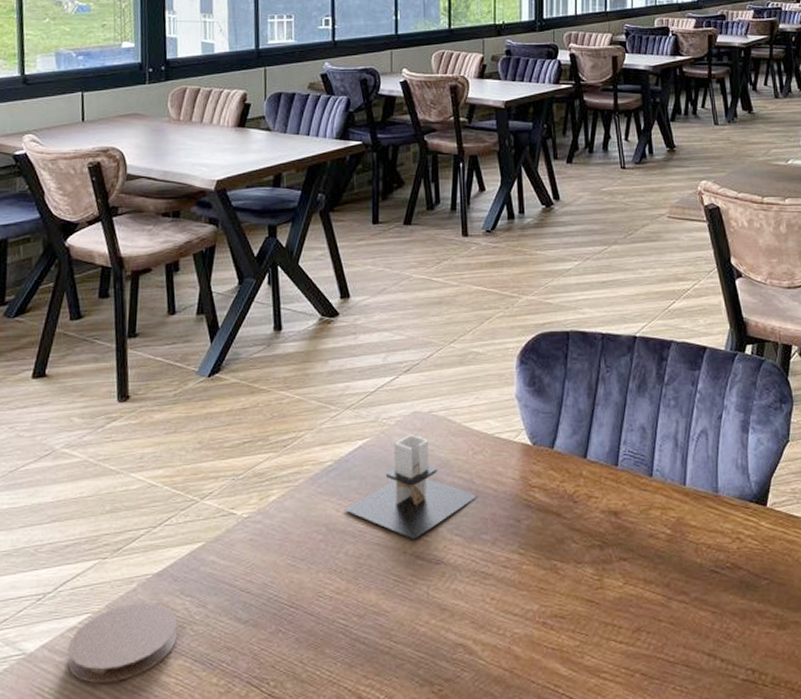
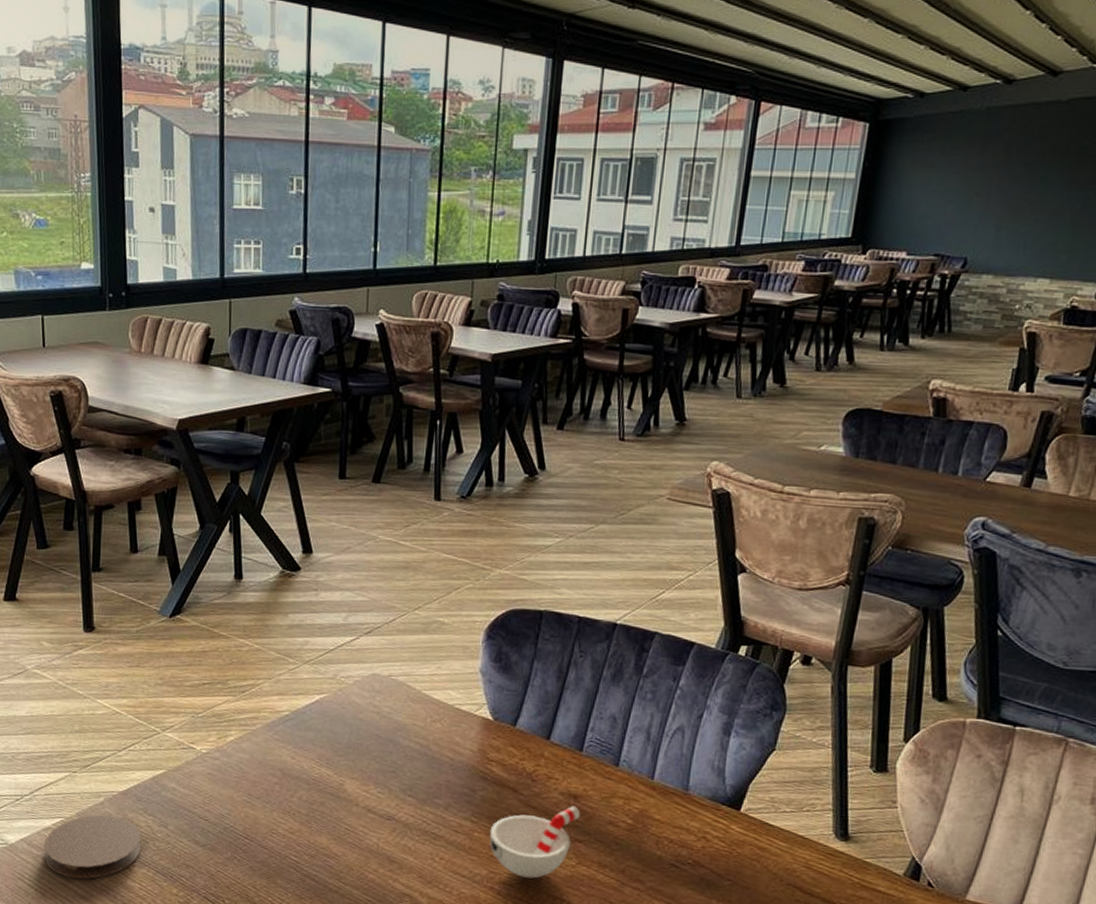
candle: present [343,434,478,540] -> none [299,695,434,795]
cup: none [537,523,622,607] -> present [488,806,580,879]

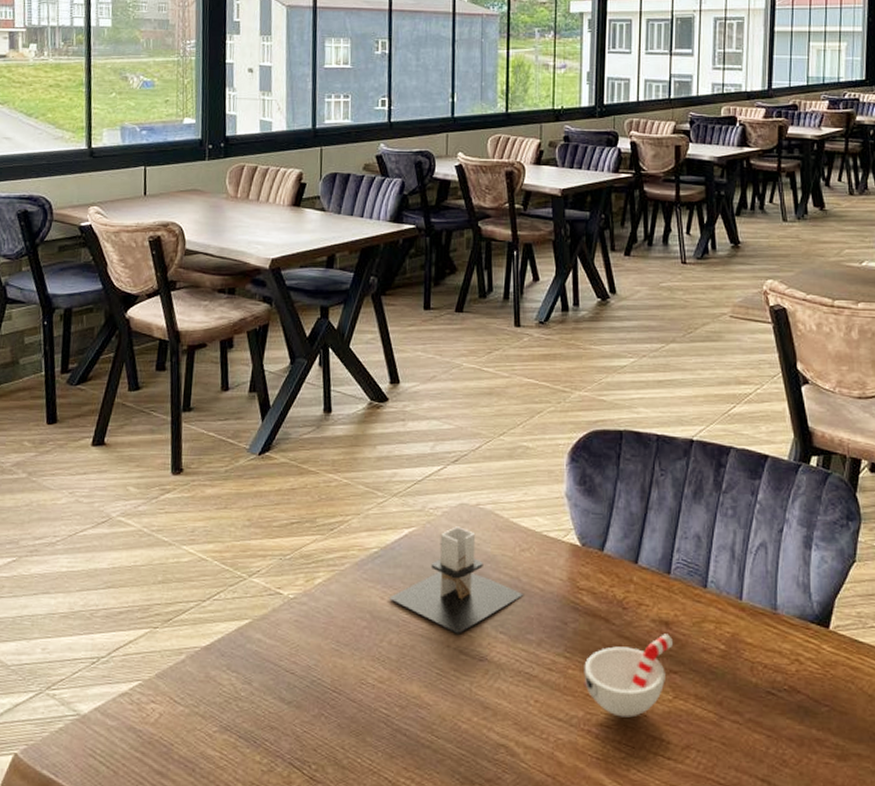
coaster: present [43,815,141,879] -> none [118,674,224,751]
candle: none [299,695,434,795] -> present [388,526,524,634]

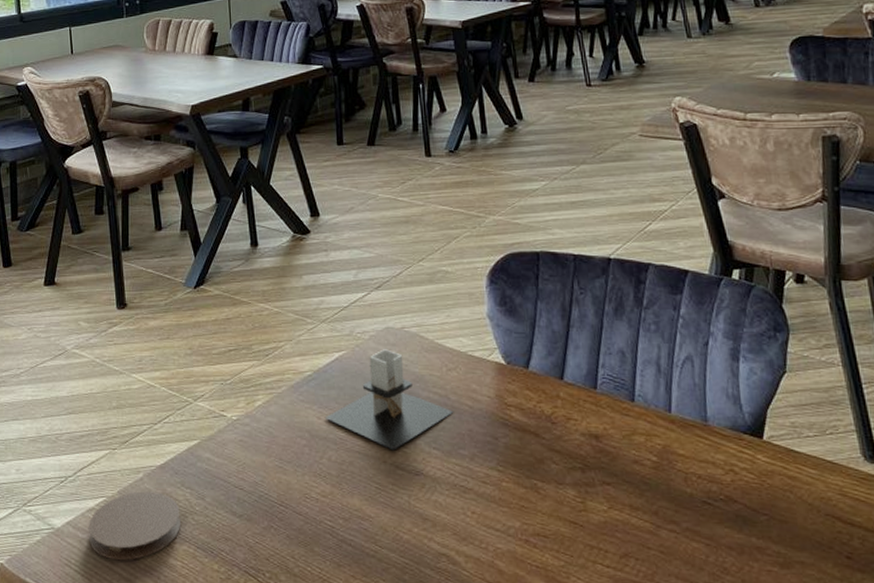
coaster: none [118,674,224,751] -> present [88,491,180,561]
cup: present [583,634,673,718] -> none [517,447,604,528]

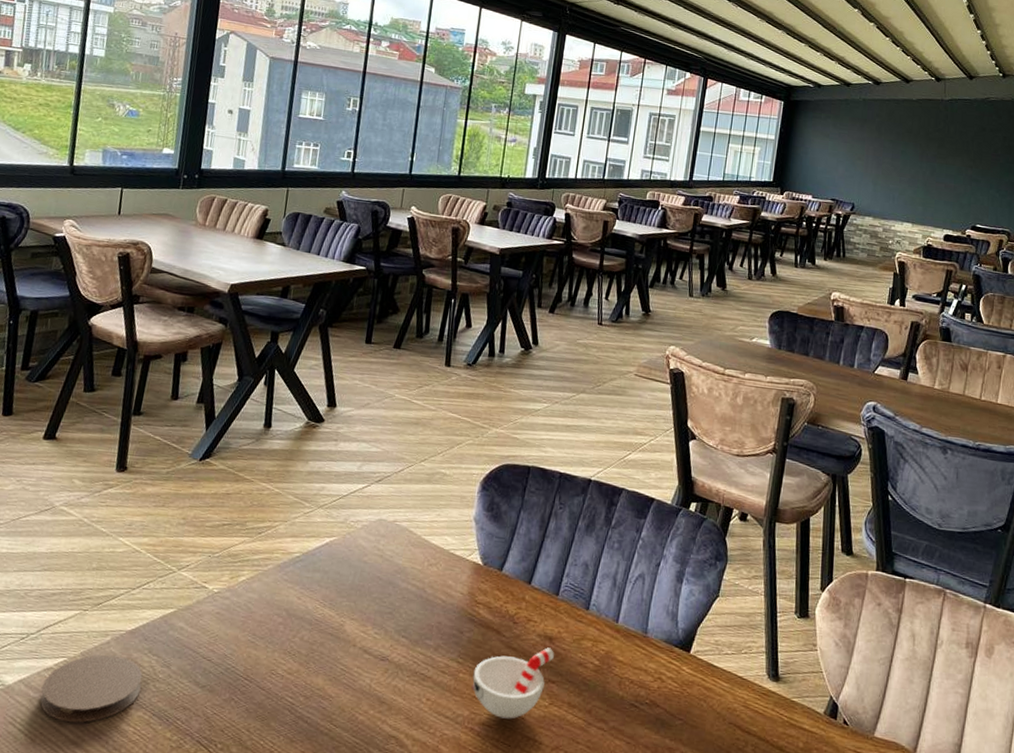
candle: present [324,349,454,451] -> none [304,539,428,635]
cup: none [517,447,604,528] -> present [471,647,554,719]

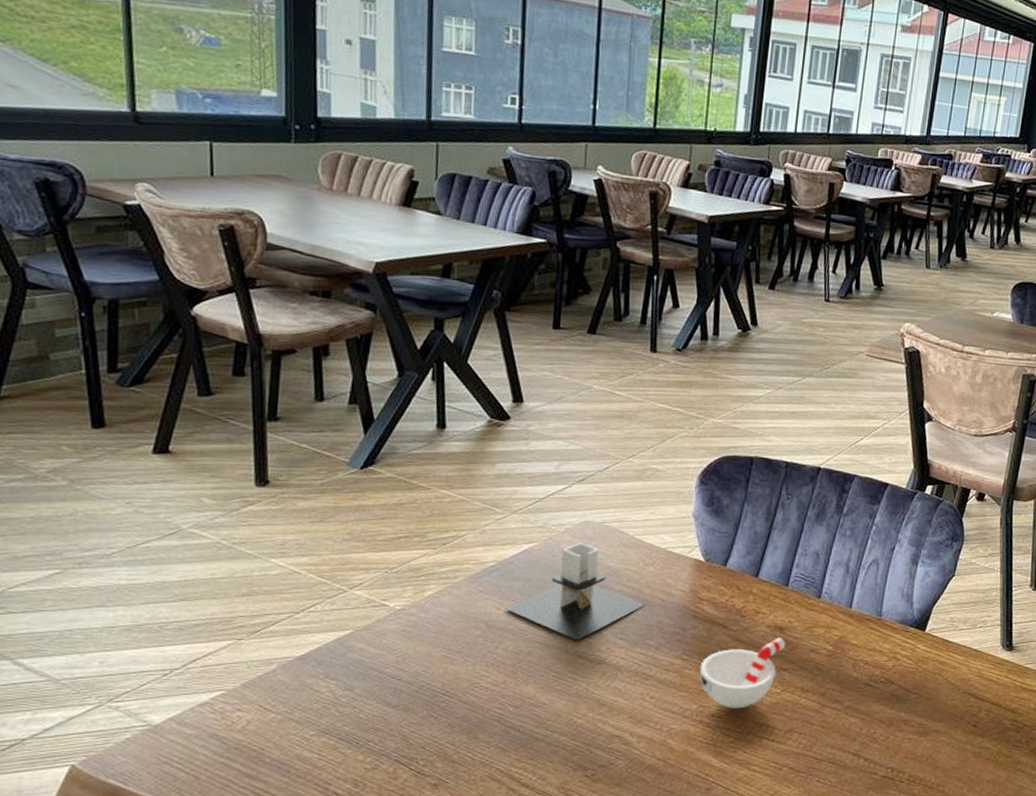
coaster: present [40,654,143,723] -> none [198,683,321,756]
candle: none [304,539,428,635] -> present [505,542,646,641]

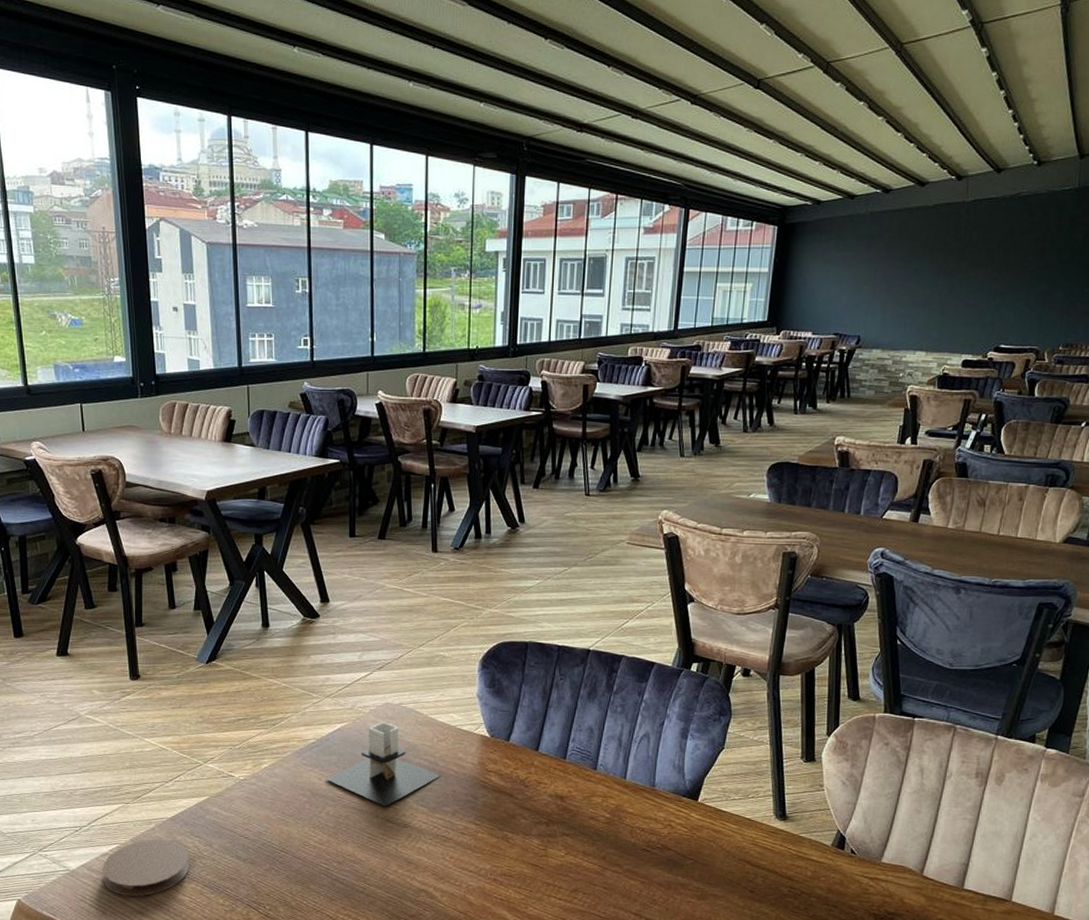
coaster: none [198,683,321,756] -> present [102,839,189,897]
cup: present [698,637,785,709] -> none [491,805,566,869]

